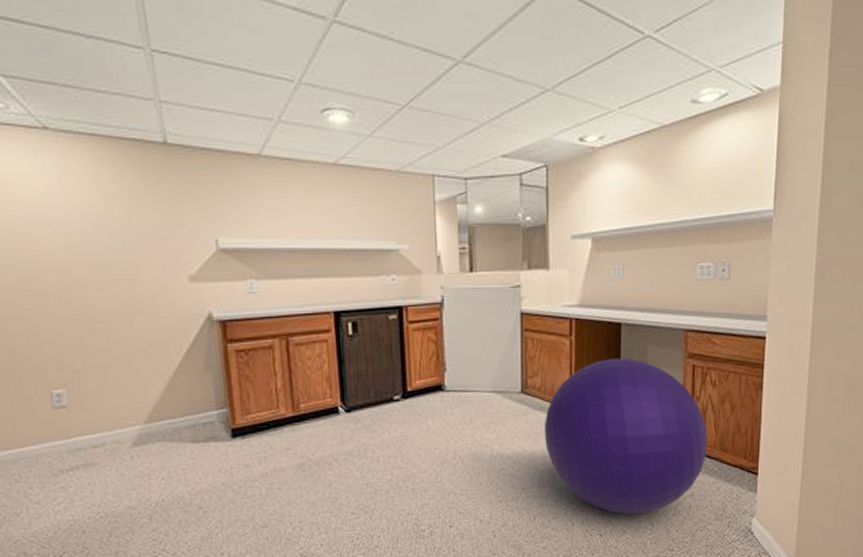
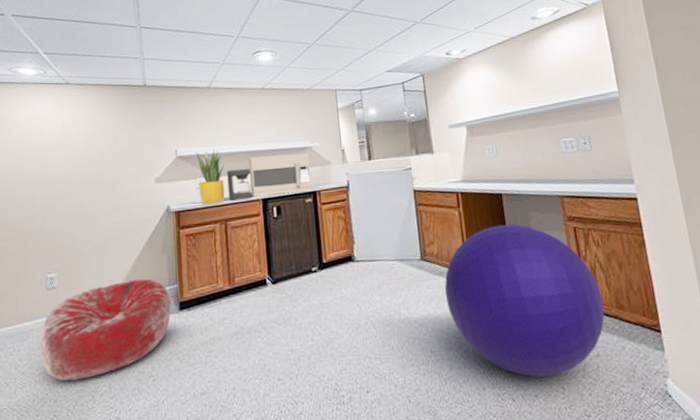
bean bag chair: none [52,400,221,512] -> present [40,278,171,381]
planter: none [244,242,286,315] -> present [196,148,225,206]
coffee maker: none [287,271,322,312] -> present [227,168,253,202]
microwave: none [315,256,398,308] -> present [248,153,313,197]

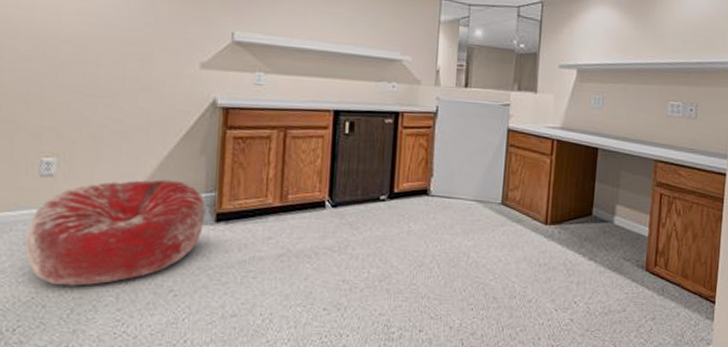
planter: present [196,148,225,206] -> none [256,39,292,108]
coffee maker: present [227,168,253,202] -> none [293,69,325,108]
microwave: present [248,153,313,197] -> none [322,59,398,111]
exercise ball: present [444,224,605,378] -> none [519,179,671,334]

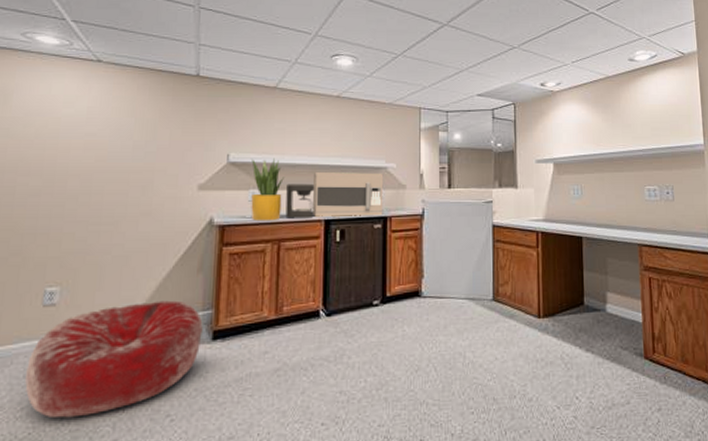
planter: none [256,39,292,108] -> present [250,157,284,221]
coffee maker: none [293,69,325,108] -> present [285,183,315,220]
microwave: none [322,59,398,111] -> present [312,172,384,217]

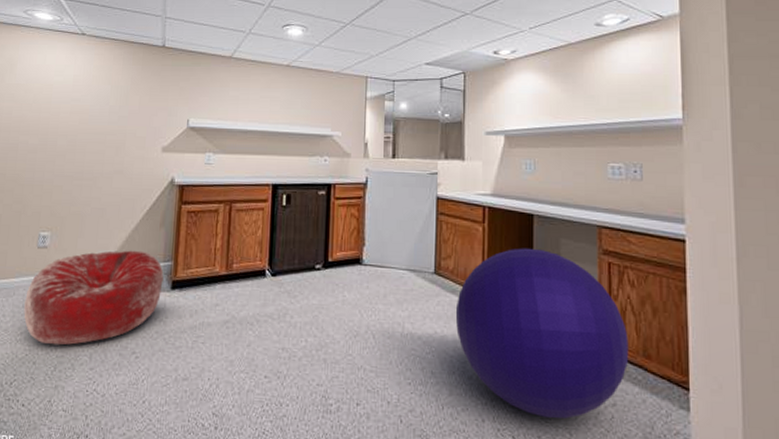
planter: present [250,157,284,221] -> none [206,123,237,184]
coffee maker: present [285,183,315,220] -> none [237,148,265,183]
microwave: present [312,172,384,217] -> none [262,139,329,183]
exercise ball: none [514,269,670,431] -> present [455,248,629,419]

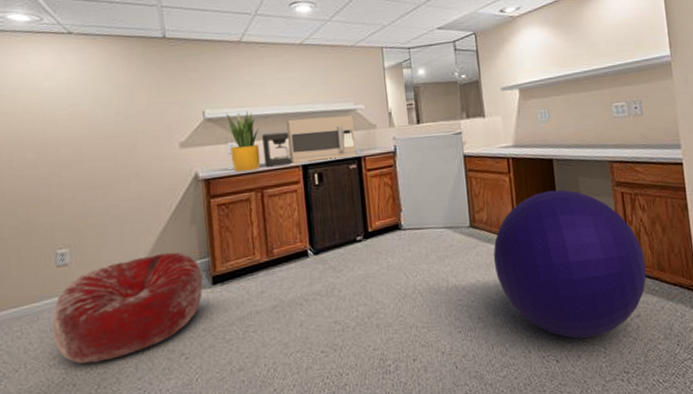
planter: none [206,123,237,184] -> present [226,110,261,173]
coffee maker: none [237,148,265,183] -> present [262,131,292,168]
microwave: none [262,139,329,183] -> present [285,116,357,163]

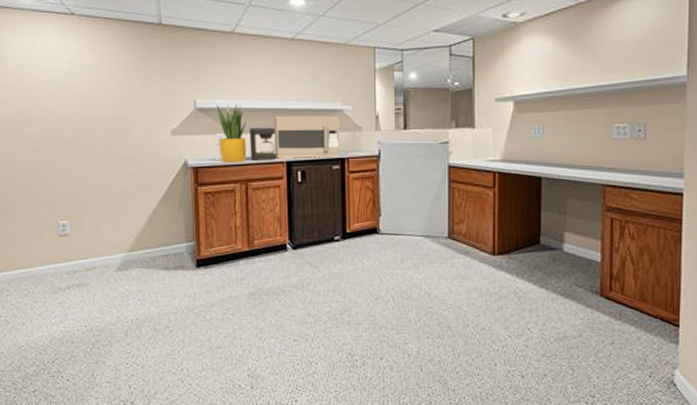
bean bag chair: present [51,251,203,364] -> none [54,233,188,325]
exercise ball: present [493,189,647,339] -> none [468,209,627,359]

